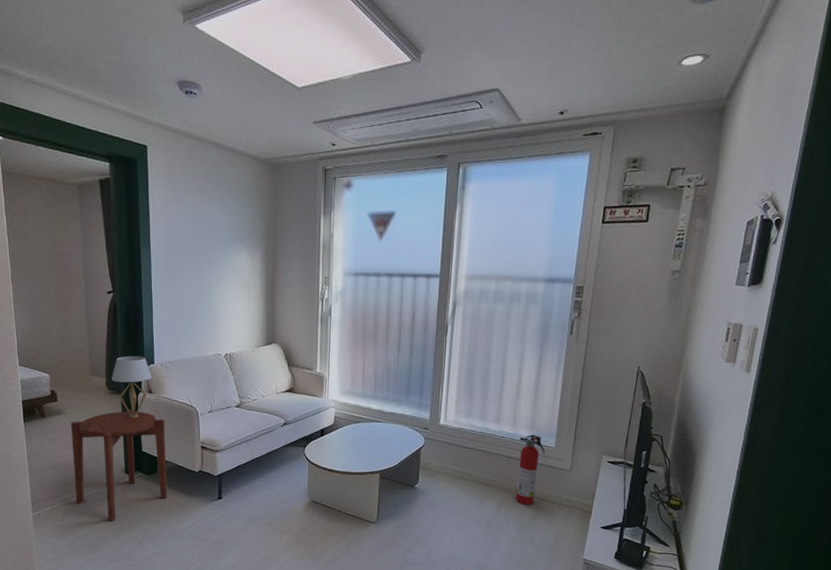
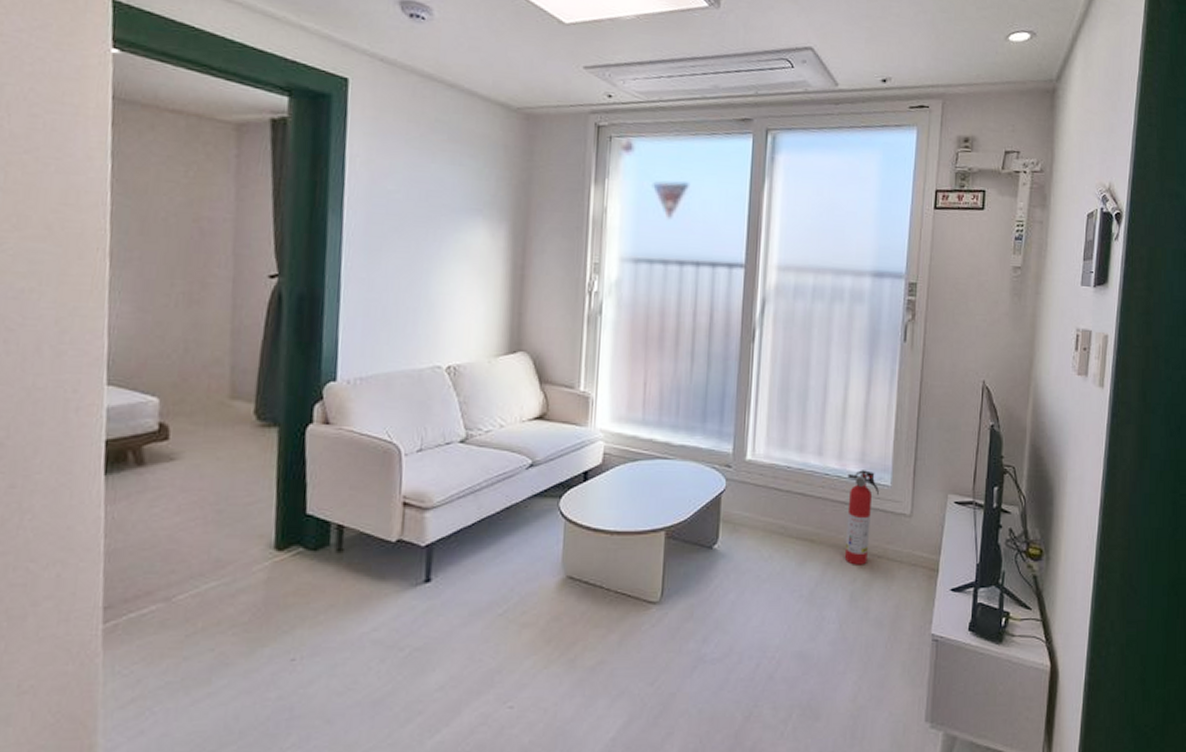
side table: present [70,409,168,521] -> none [184,449,347,628]
table lamp: present [112,355,151,418] -> none [265,369,331,463]

